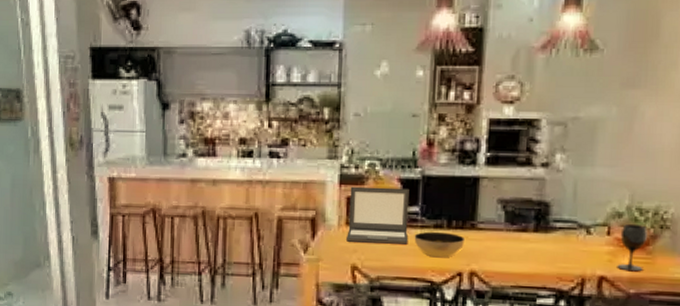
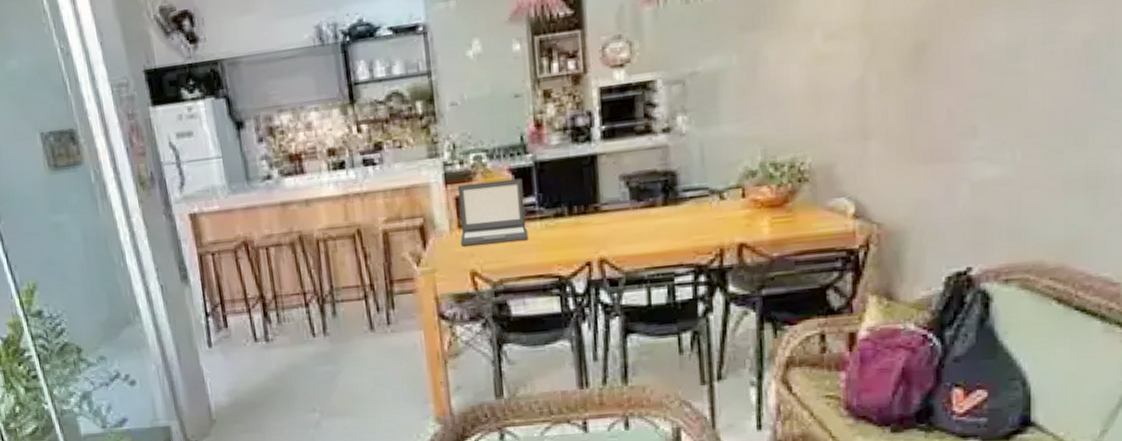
soup bowl: present [414,231,466,258] -> none [534,220,590,250]
wine glass: present [617,223,647,272] -> none [756,180,785,234]

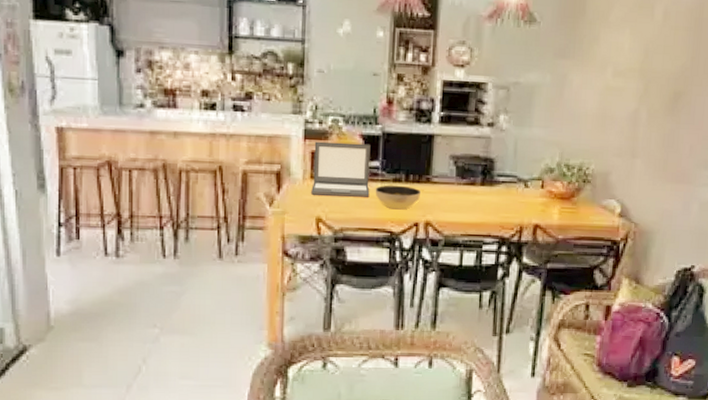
soup bowl: none [534,220,590,250] -> present [375,185,422,210]

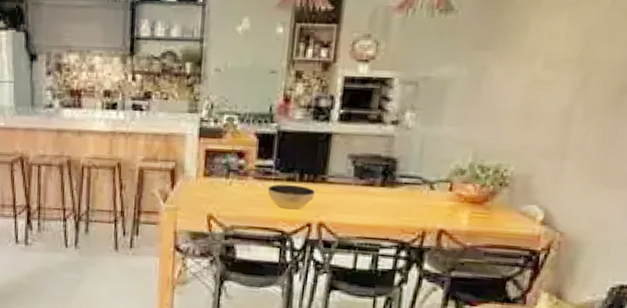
laptop: present [311,141,371,197] -> none [204,139,265,196]

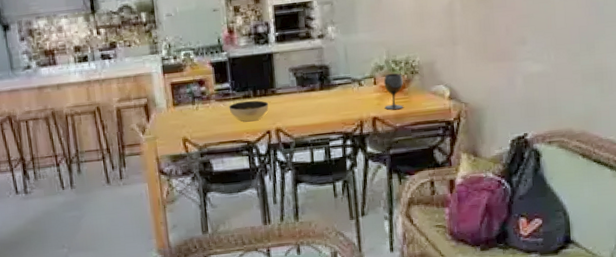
wine glass: none [456,180,488,226] -> present [383,73,404,110]

